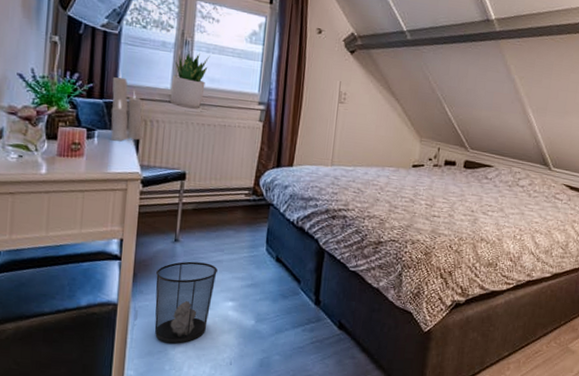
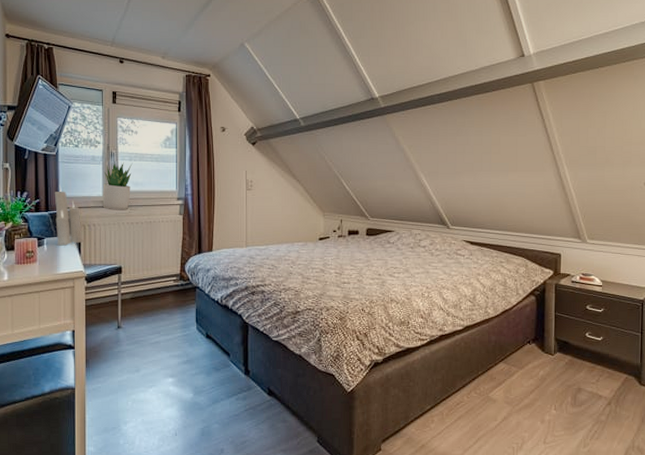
waste bin: present [154,261,218,344] -> none [105,345,156,420]

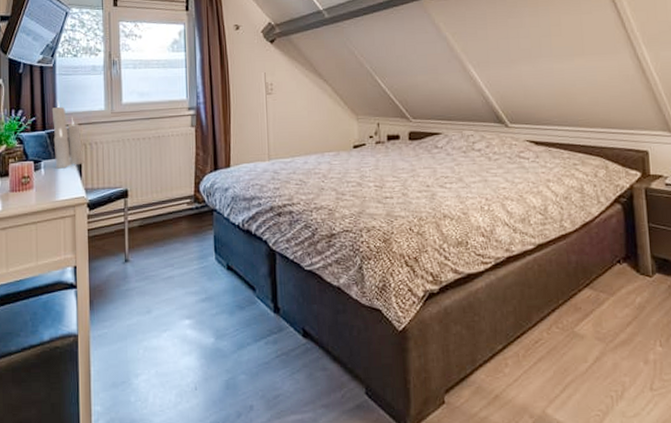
planter: present [103,163,133,210] -> none [105,71,137,126]

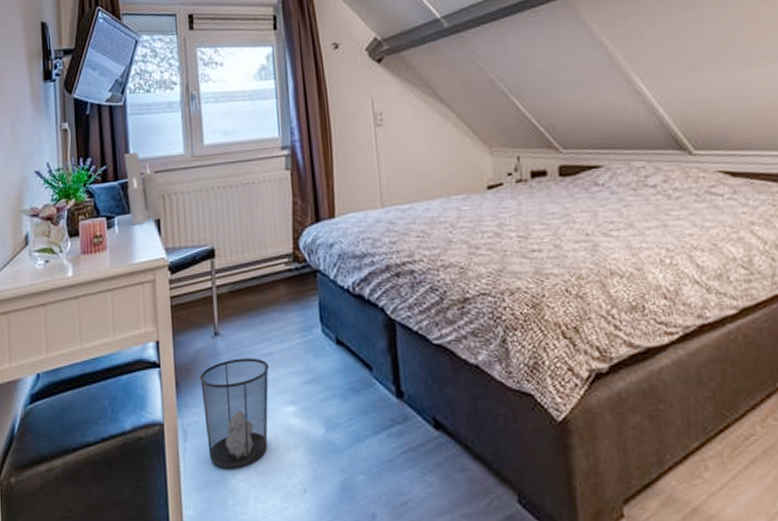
waste bin: none [111,280,170,372] -> present [200,358,269,469]

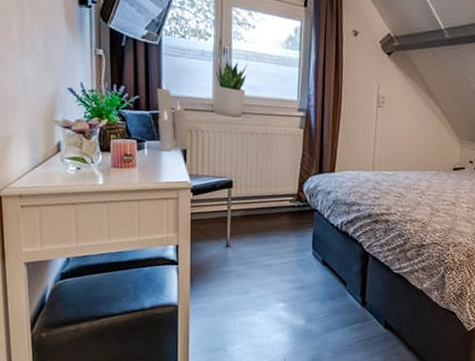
planter: none [183,105,220,172] -> present [212,60,249,118]
waste bin: present [200,358,269,469] -> none [211,265,268,342]

